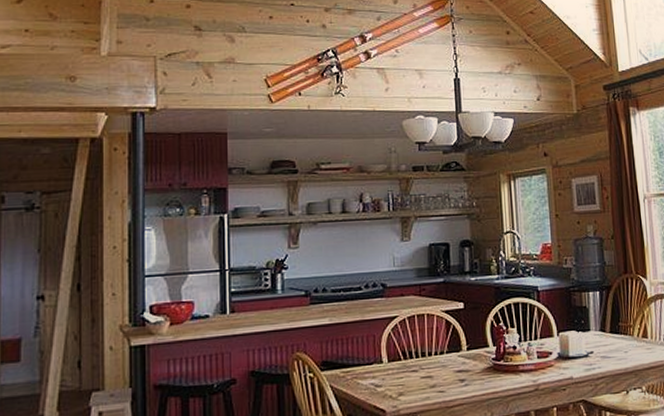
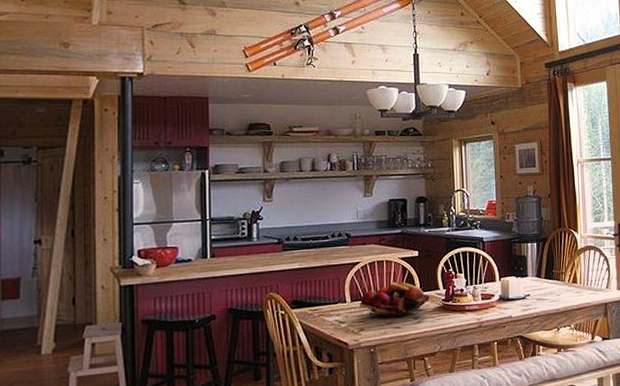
fruit basket: none [397,338,479,381] -> present [359,282,431,318]

